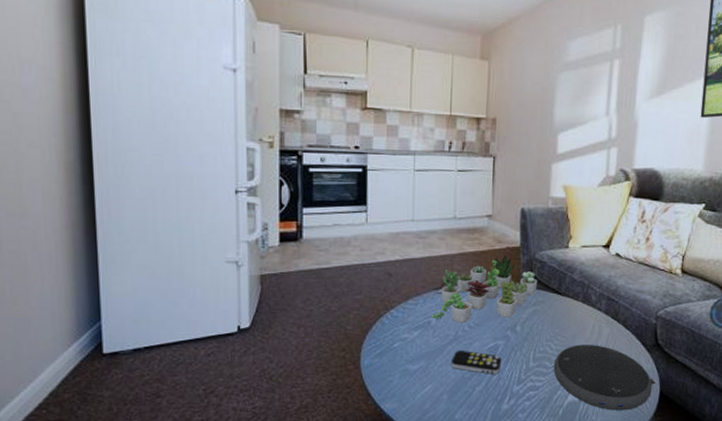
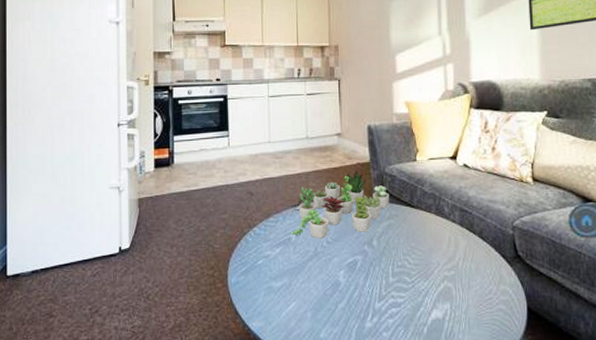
remote control: present [451,350,502,374] -> none [313,266,362,291]
speaker: present [553,345,658,410] -> none [413,258,523,328]

